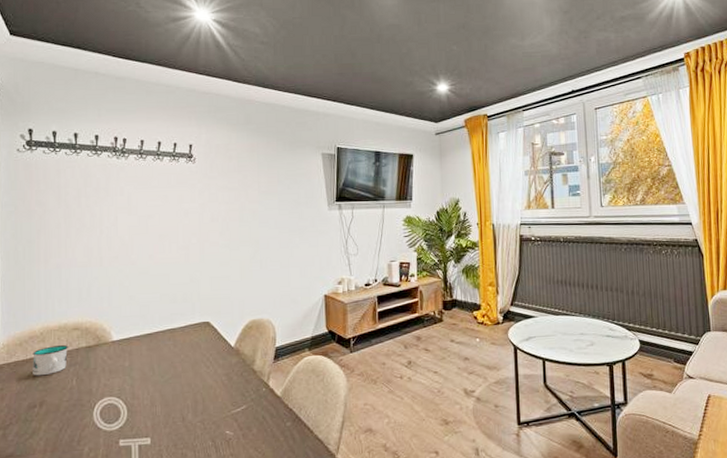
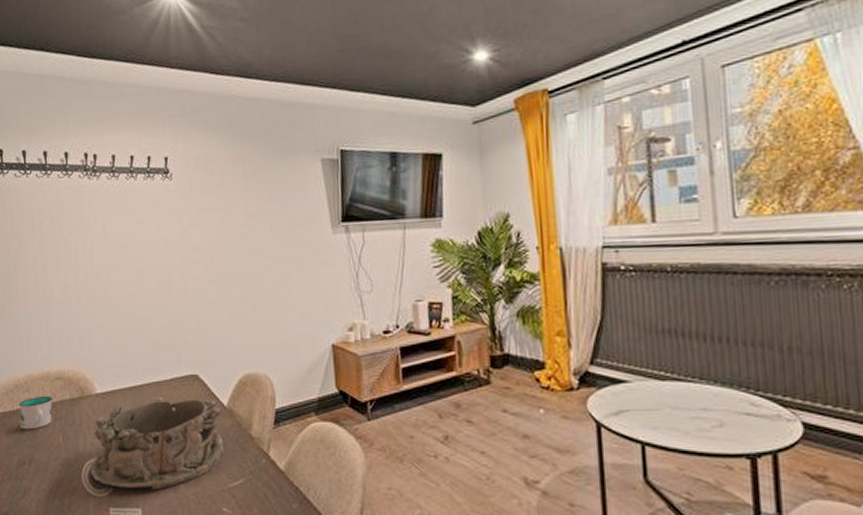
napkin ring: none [101,341,230,424] -> present [89,396,225,492]

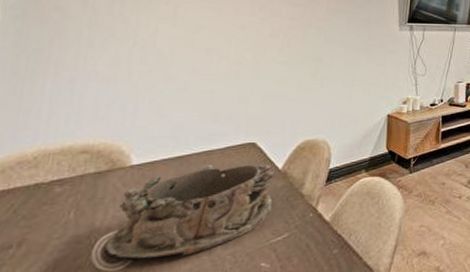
mug: present [19,397,53,430] -> none [14,171,71,210]

